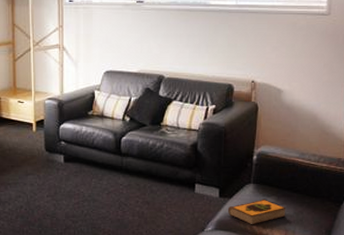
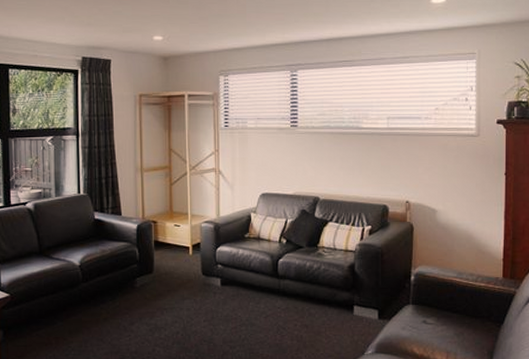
hardback book: present [227,199,286,225] -> none [387,320,447,348]

